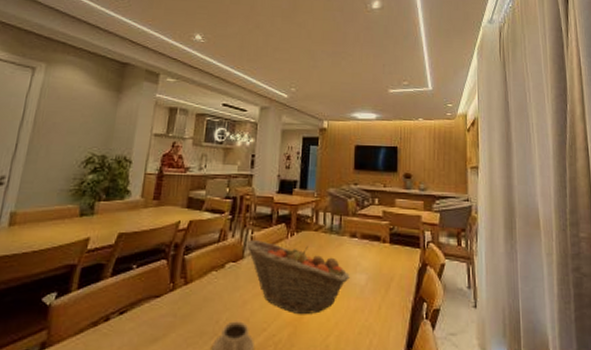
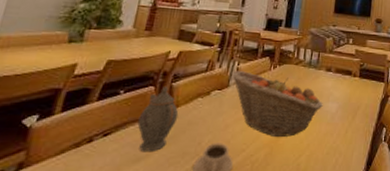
teapot: none [152,258,193,332] -> present [137,85,179,153]

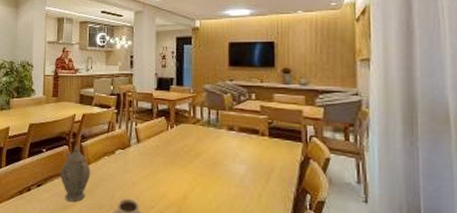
fruit basket: present [231,71,323,138] -> none [130,131,229,197]

